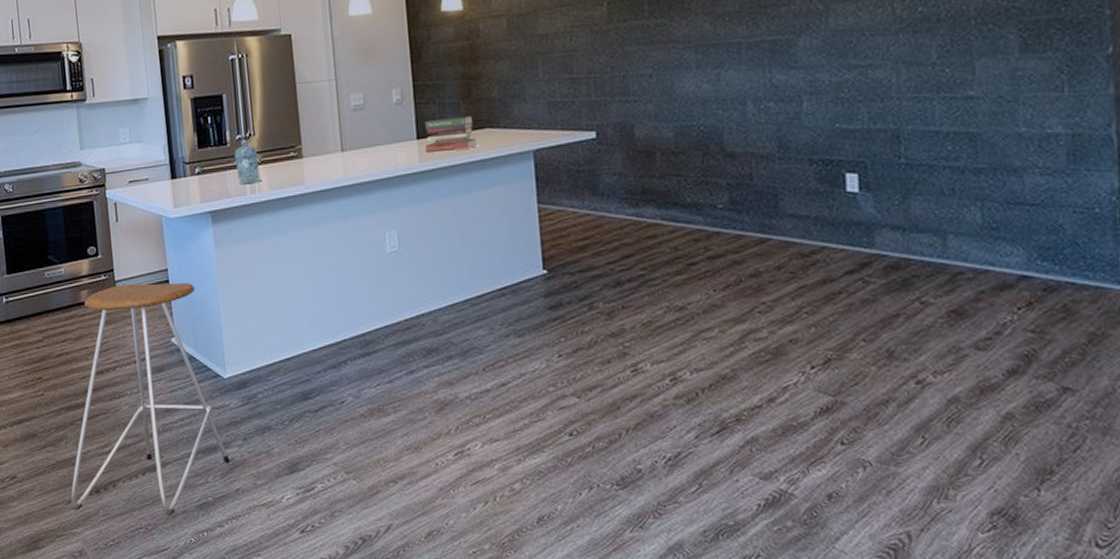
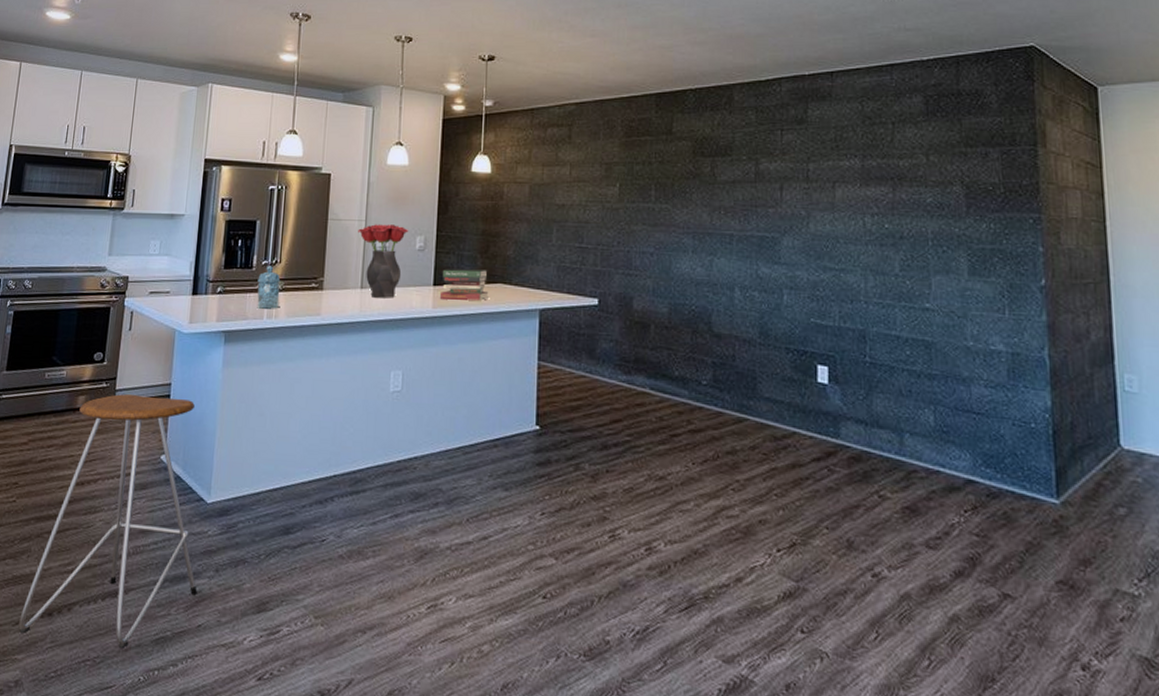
bouquet: none [329,80,383,161] -> present [358,224,409,299]

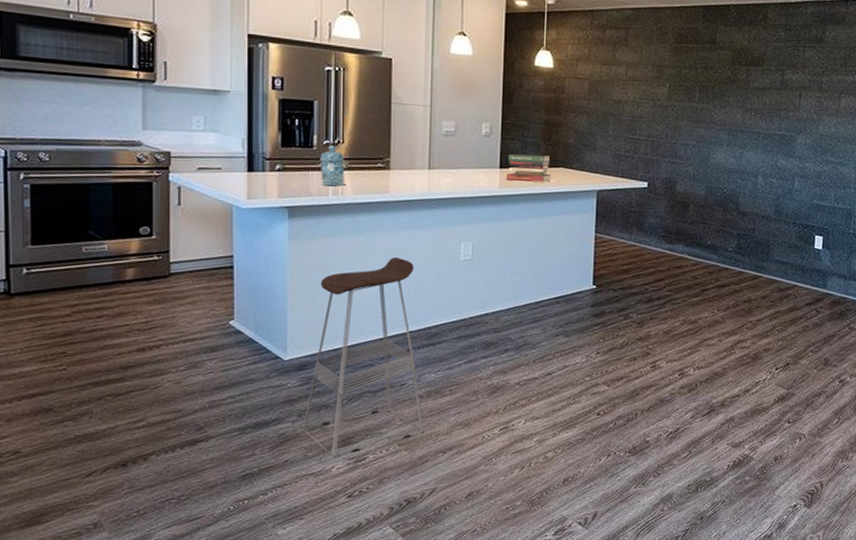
bar stool: present [19,394,197,648] -> none [89,266,281,486]
bar stool: none [219,387,342,626] -> present [303,257,423,456]
bouquet: present [358,224,409,299] -> none [423,110,475,179]

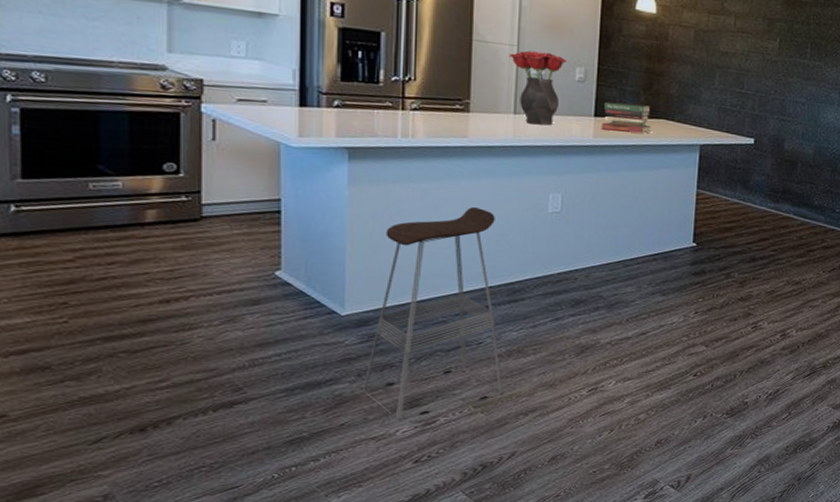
canister: present [320,145,345,187] -> none [387,82,417,128]
bouquet: none [423,110,475,179] -> present [509,50,568,126]

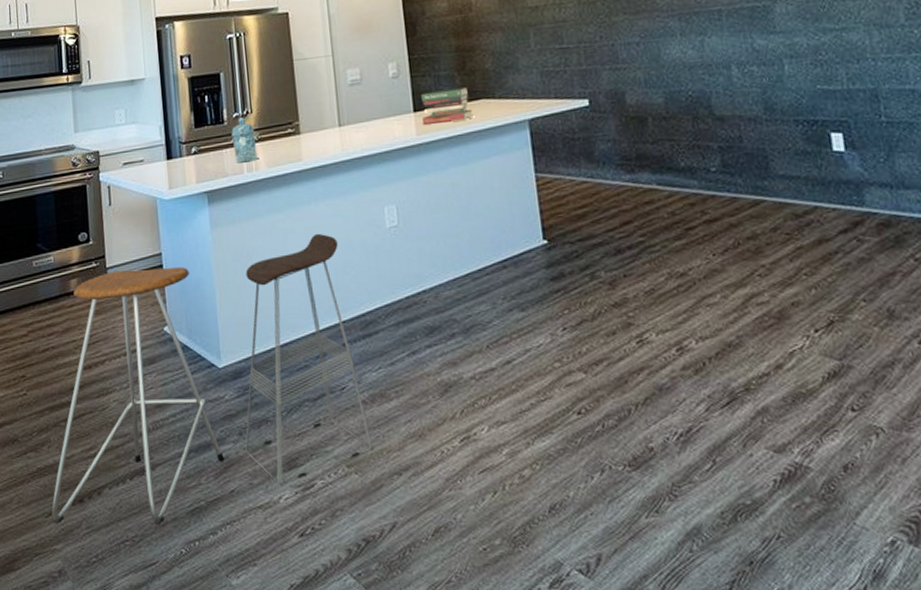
bar stool: none [98,209,337,452] -> present [51,267,224,524]
canister: none [387,82,417,128] -> present [231,117,258,165]
bouquet: present [509,50,568,126] -> none [326,55,380,135]

